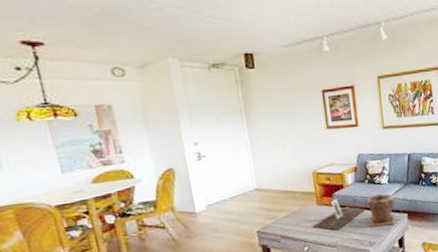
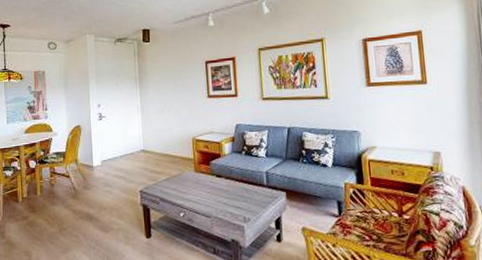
decorative tray: present [313,199,365,231] -> none [190,168,241,200]
plant pot: present [367,193,396,227] -> none [244,167,273,202]

